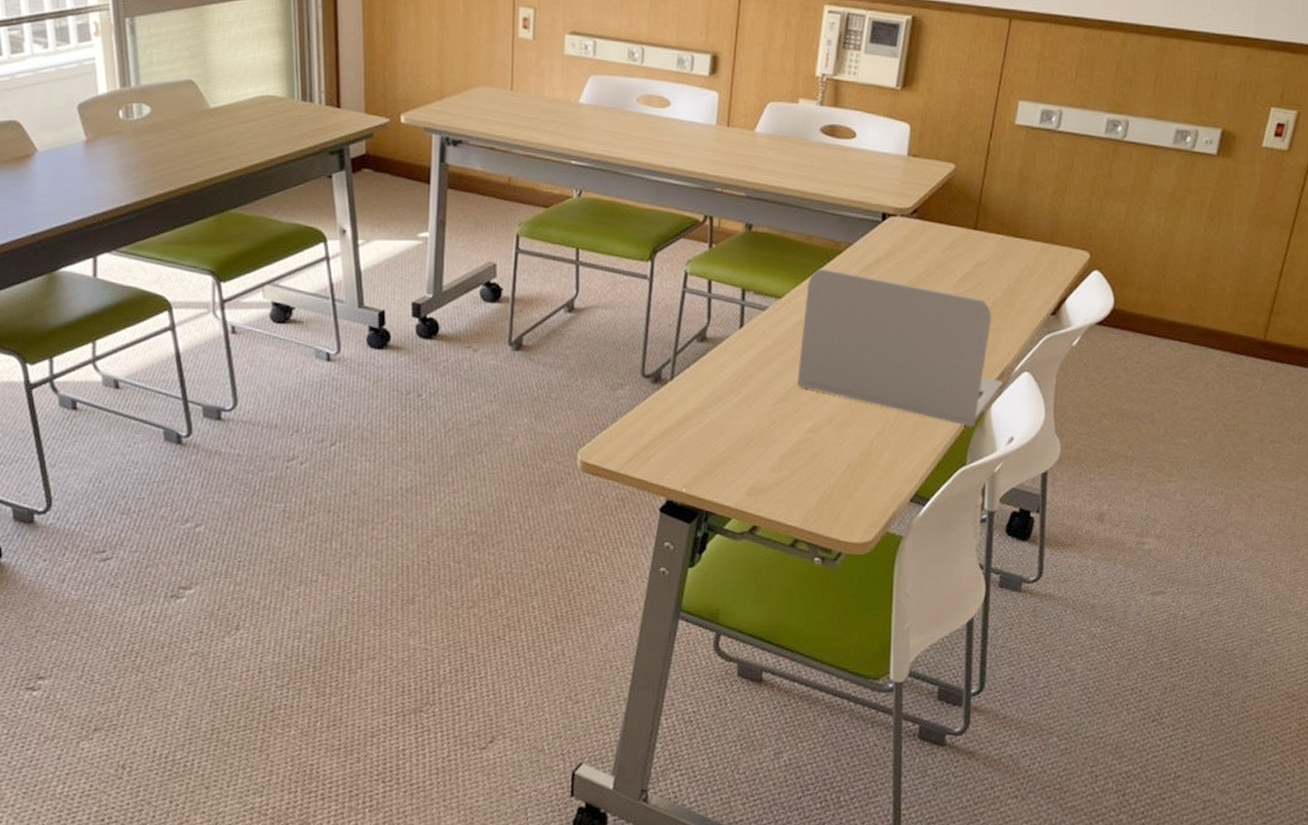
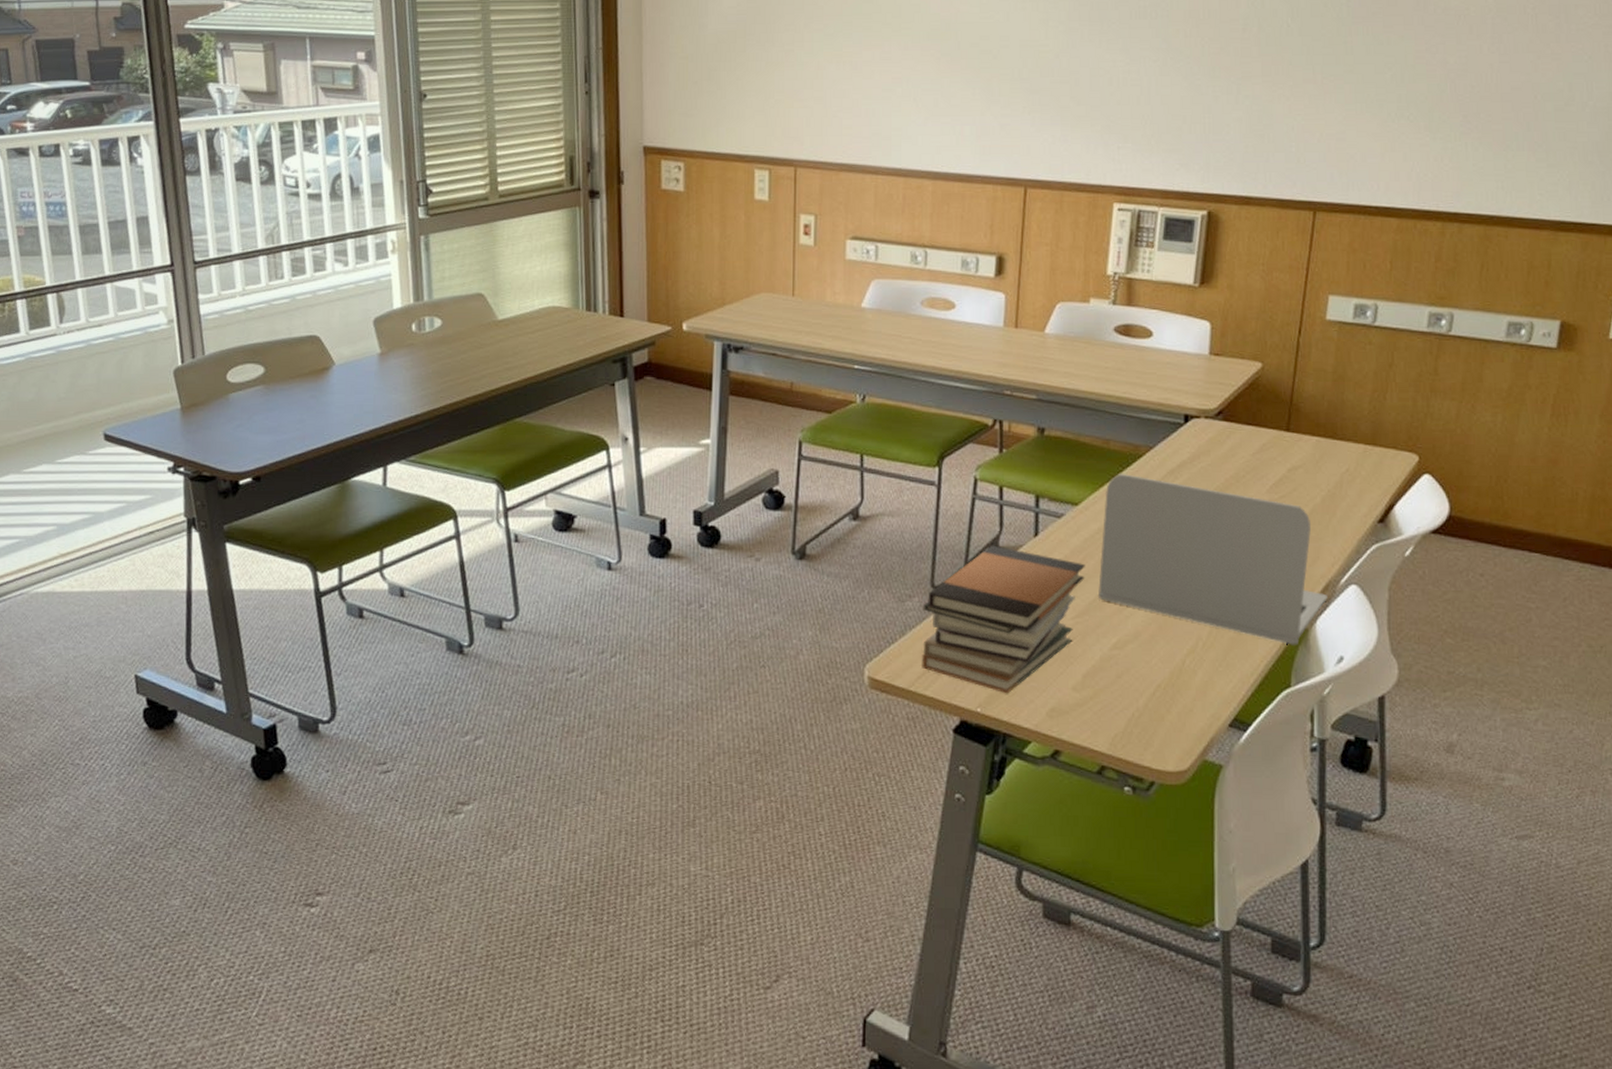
book stack: none [631,336,786,475] -> present [921,545,1085,694]

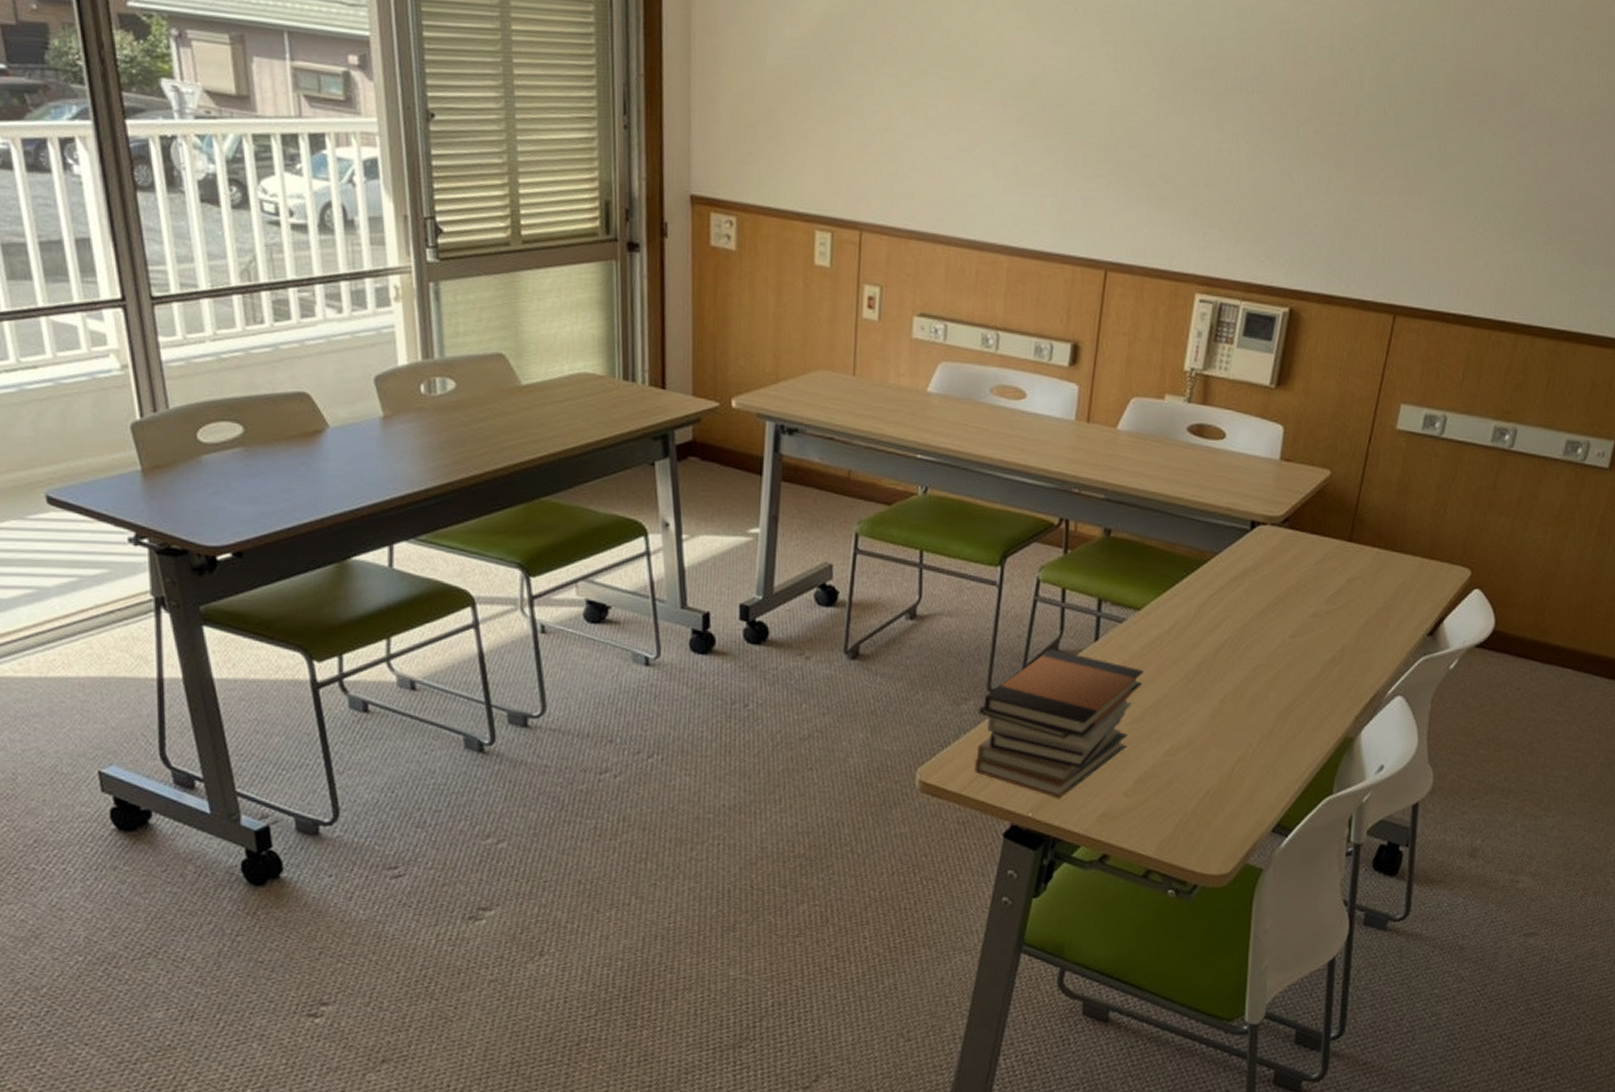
laptop: present [1097,474,1328,645] -> none [1154,579,1374,754]

